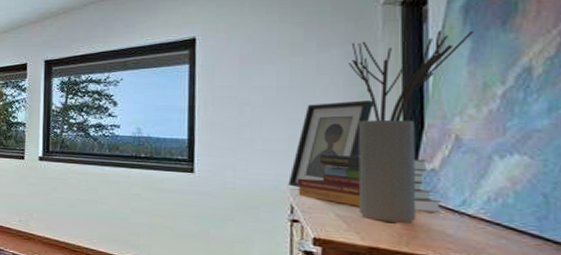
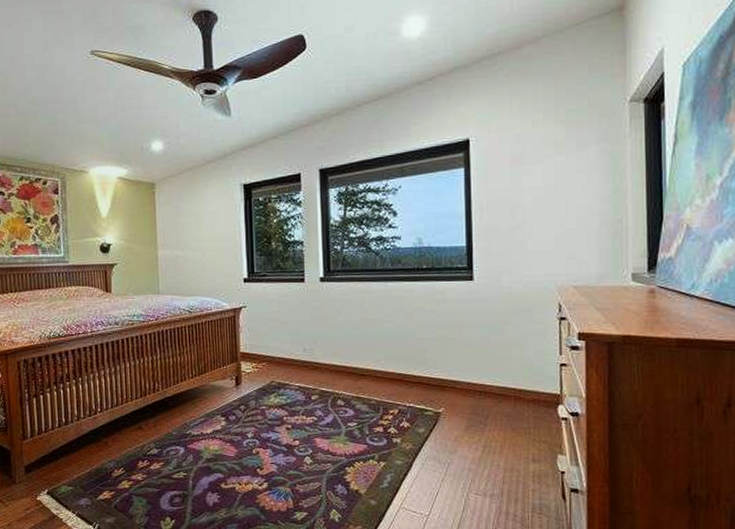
picture frame: present [288,100,374,187] -> none [556,196,624,286]
books: present [296,154,441,213] -> none [563,249,676,299]
vase: present [349,30,473,225] -> none [603,125,699,311]

